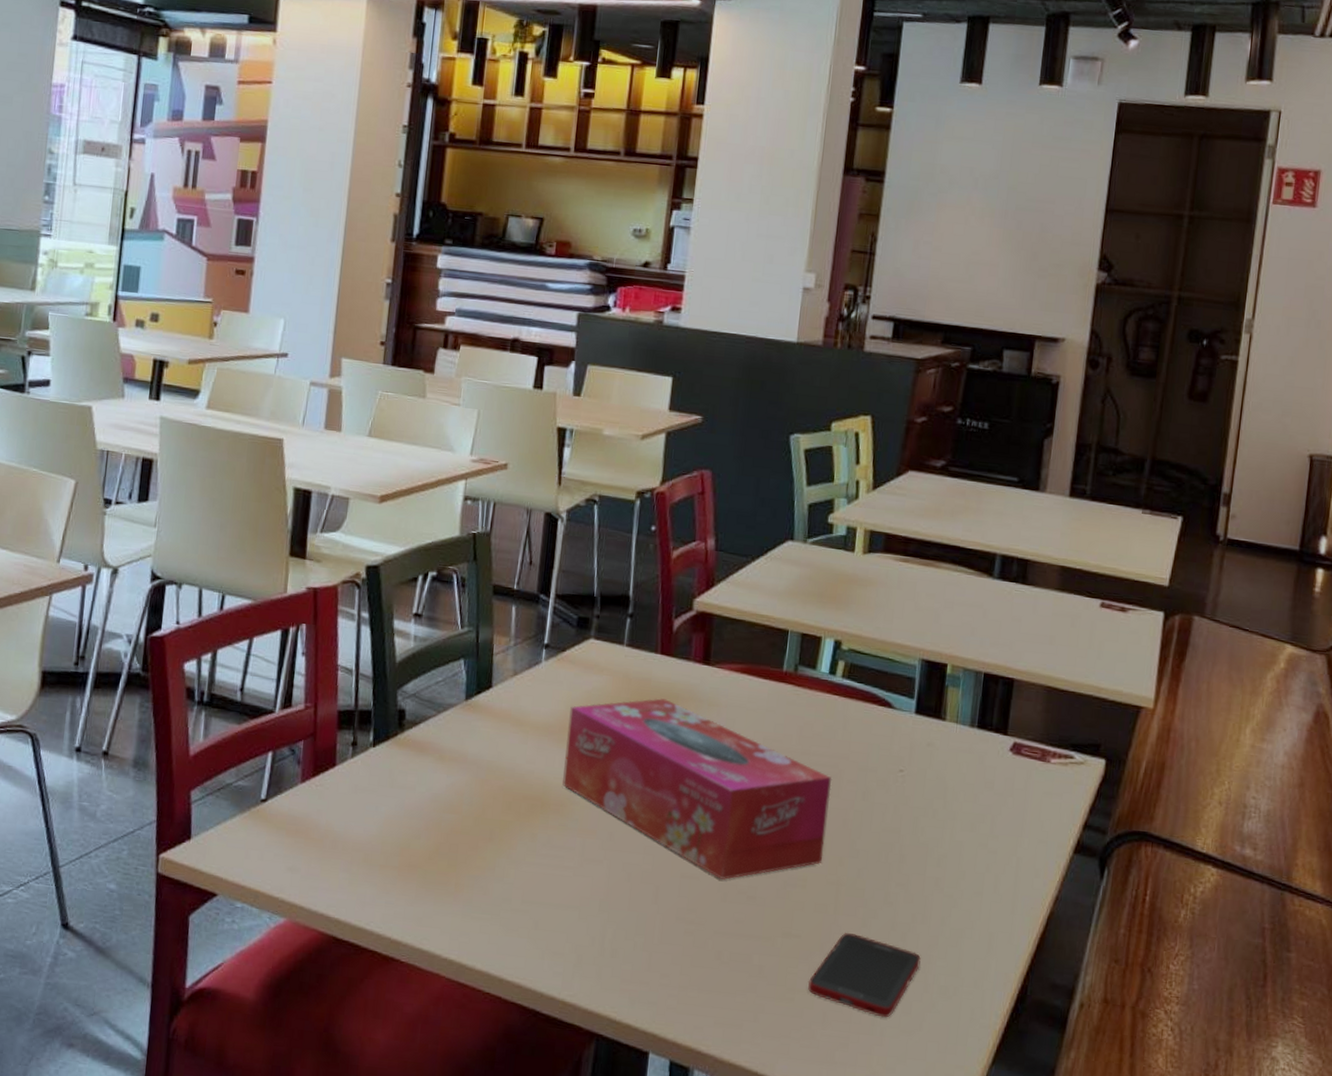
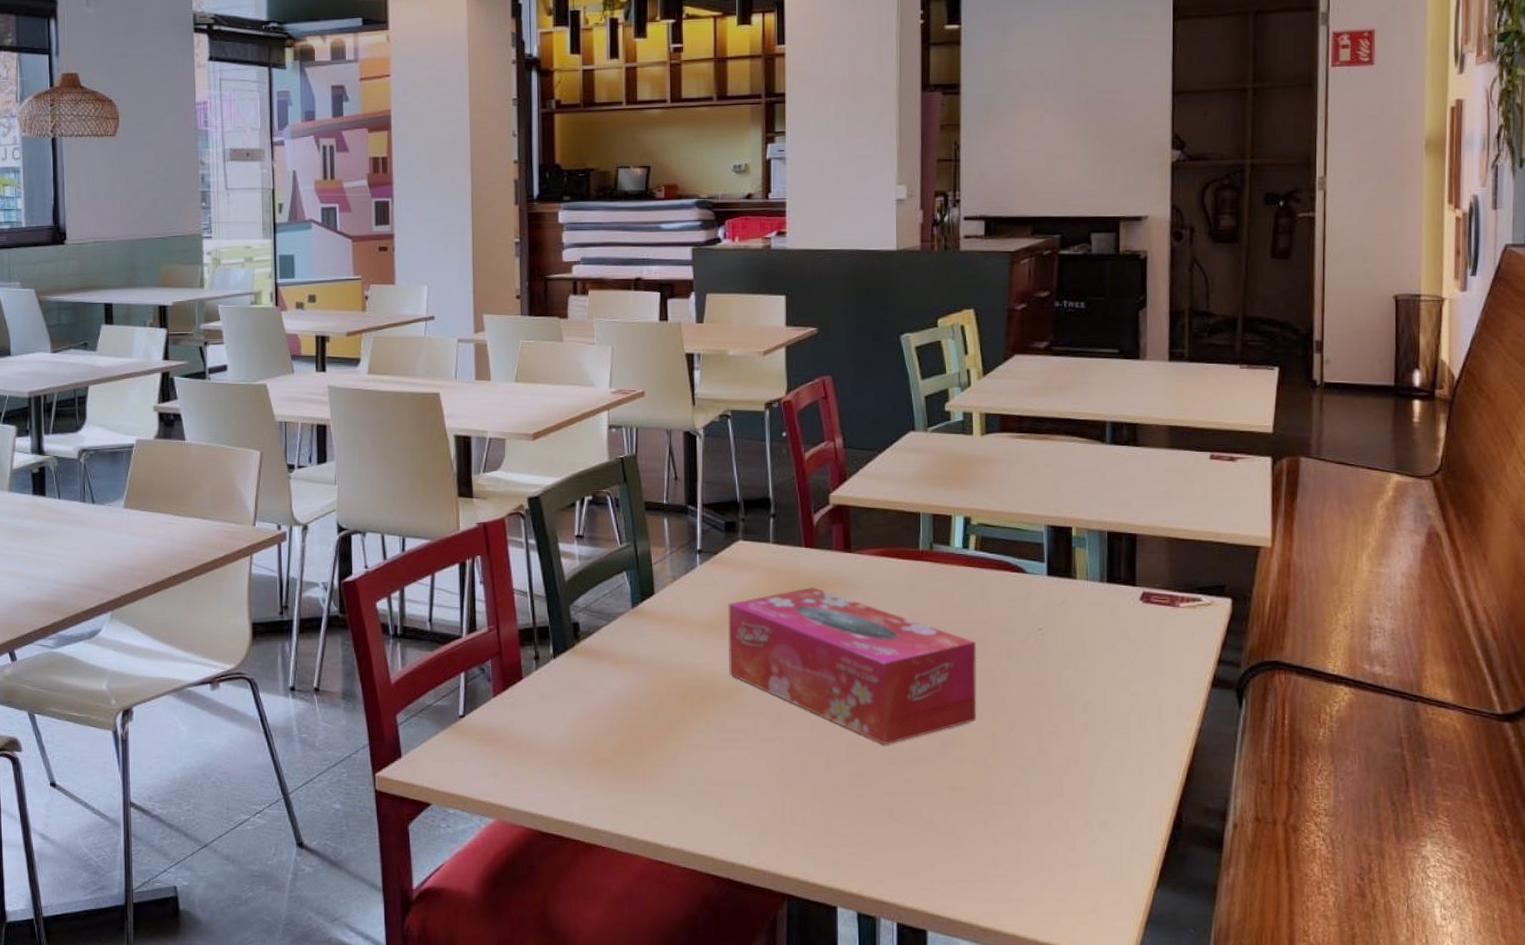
cell phone: present [808,933,921,1018] -> none [976,782,1079,855]

